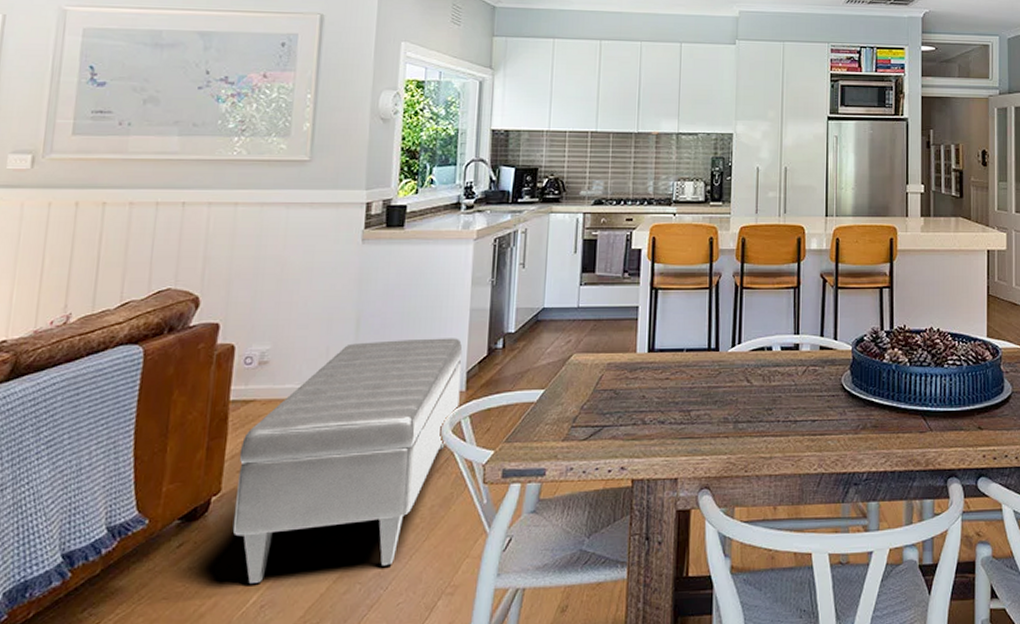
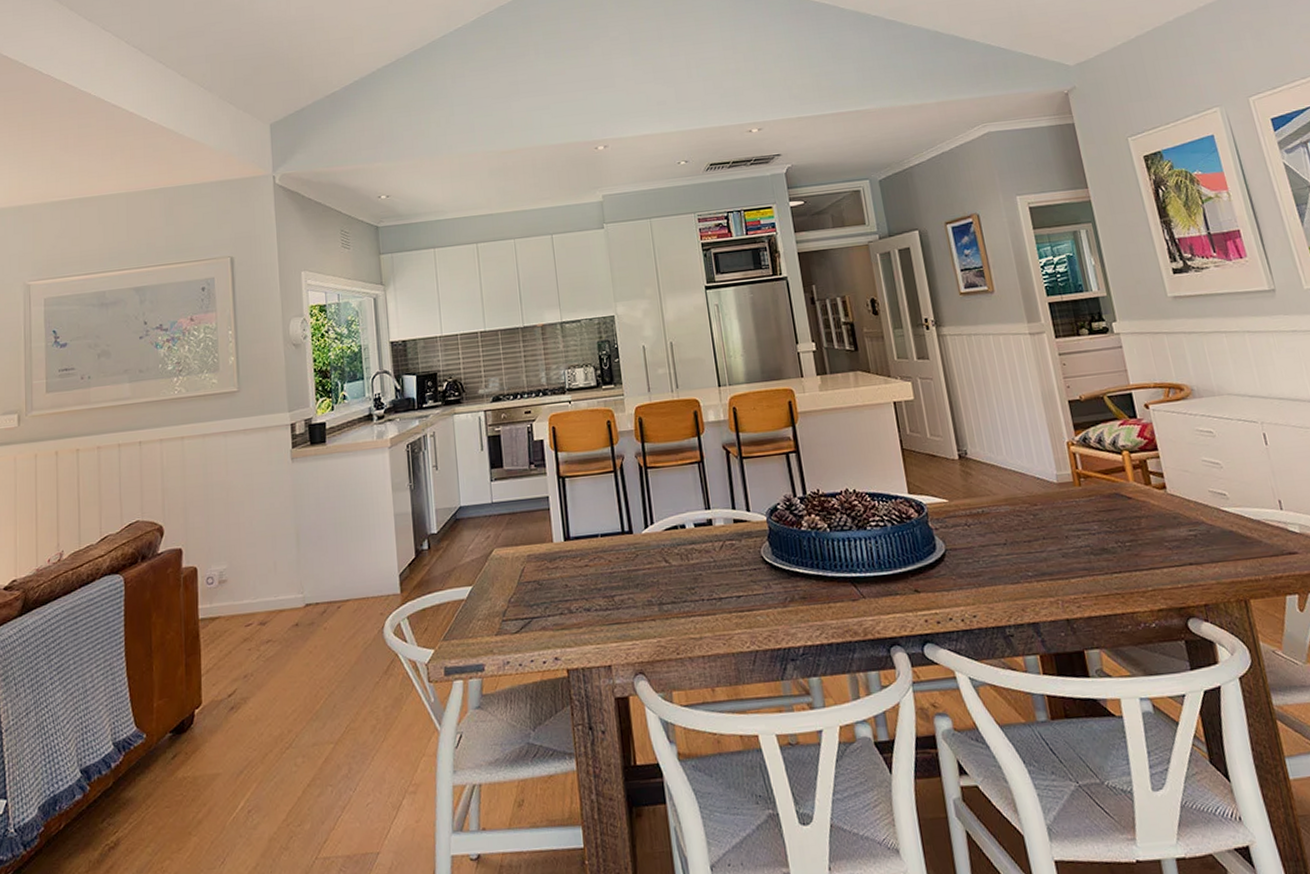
ottoman: present [233,338,463,583] -> none [213,543,397,790]

